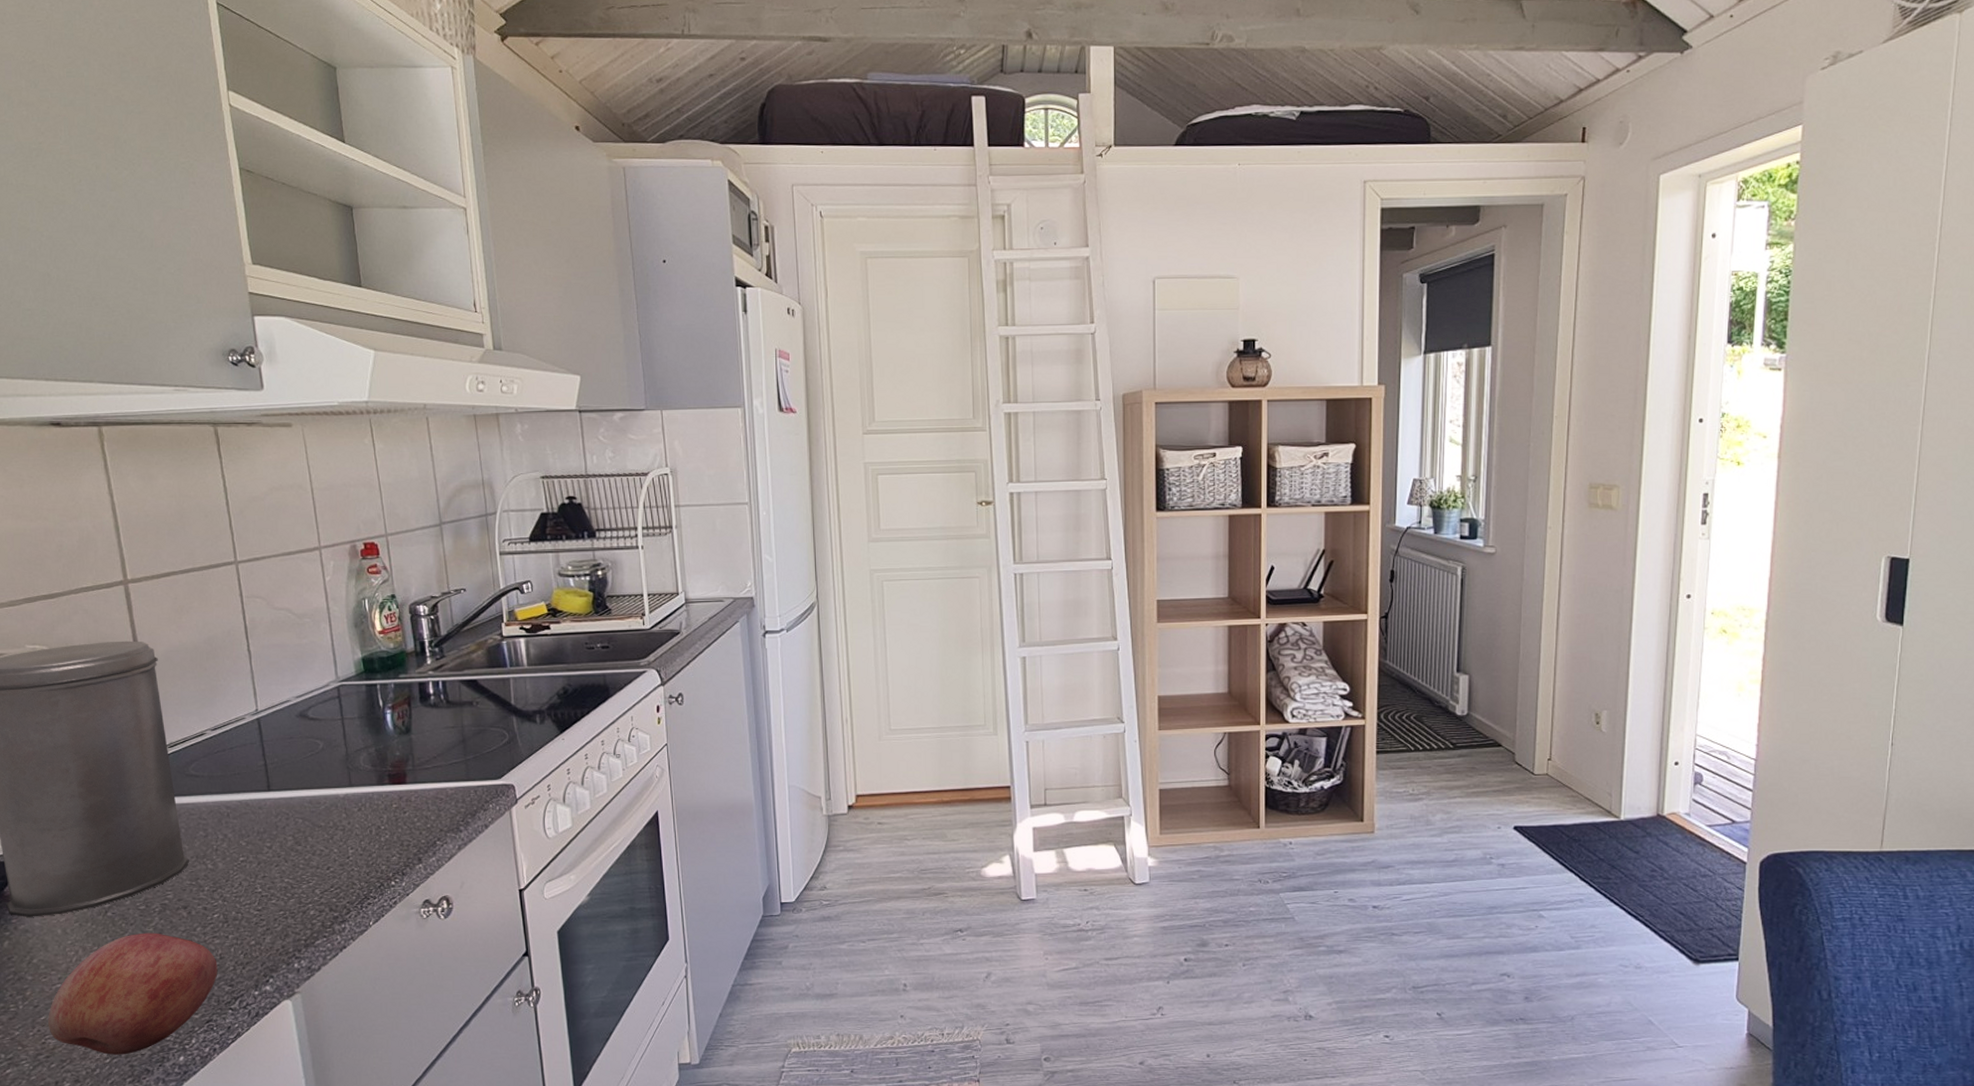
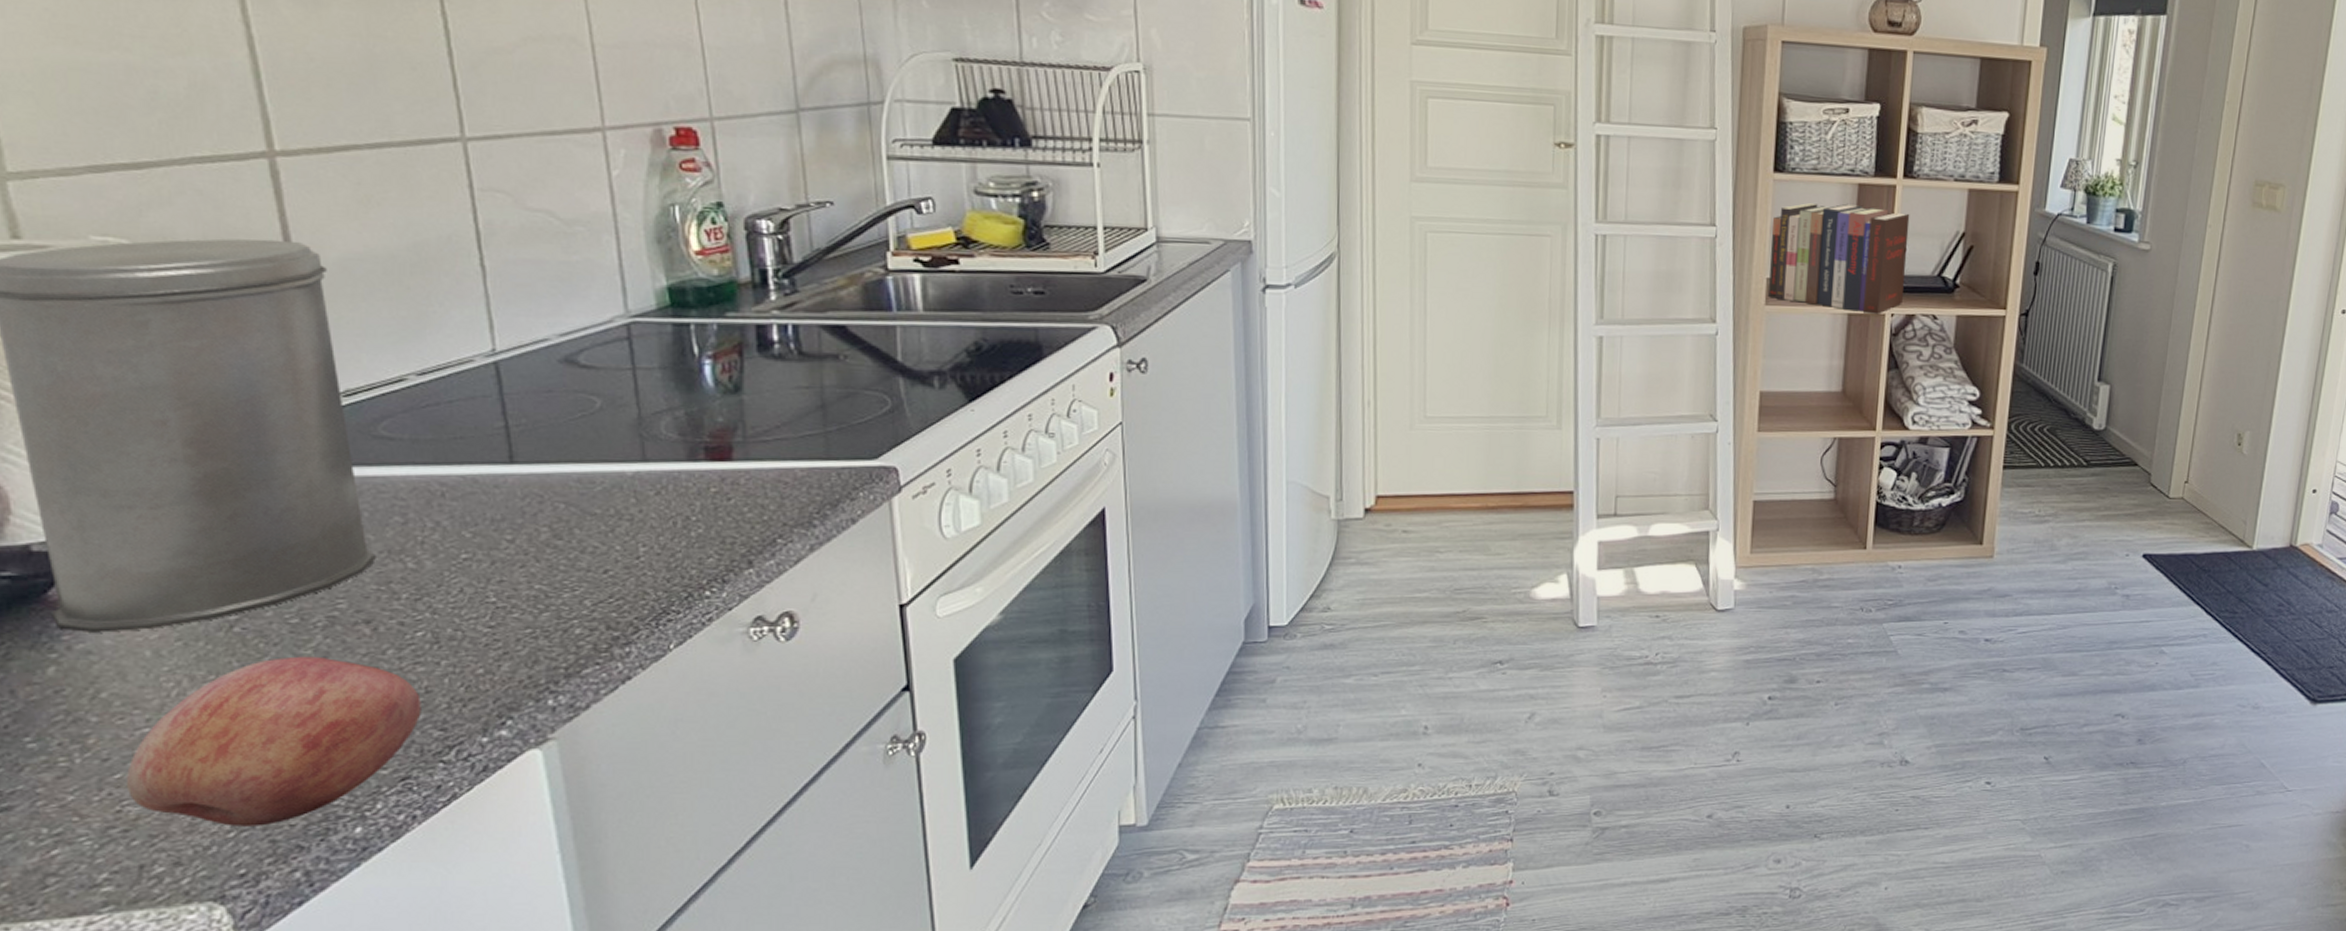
books: none [1158,532,1276,625] -> present [1768,202,1910,314]

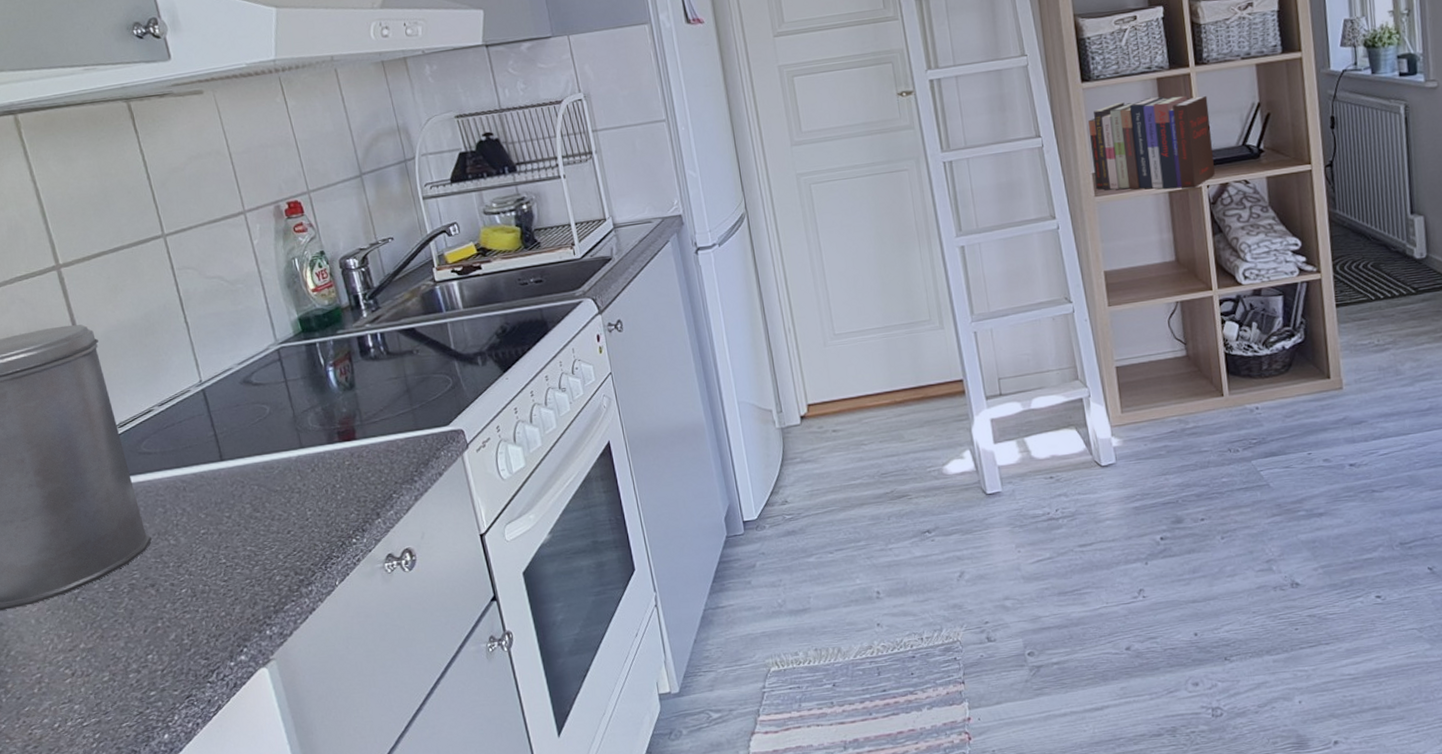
fruit: present [125,656,421,826] -> none [31,613,192,739]

